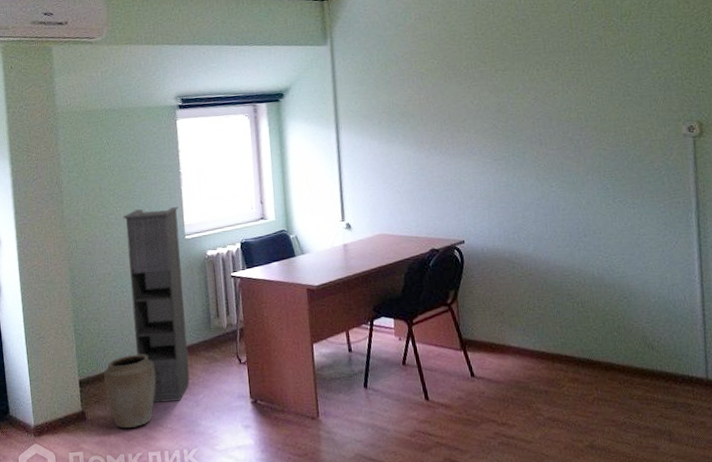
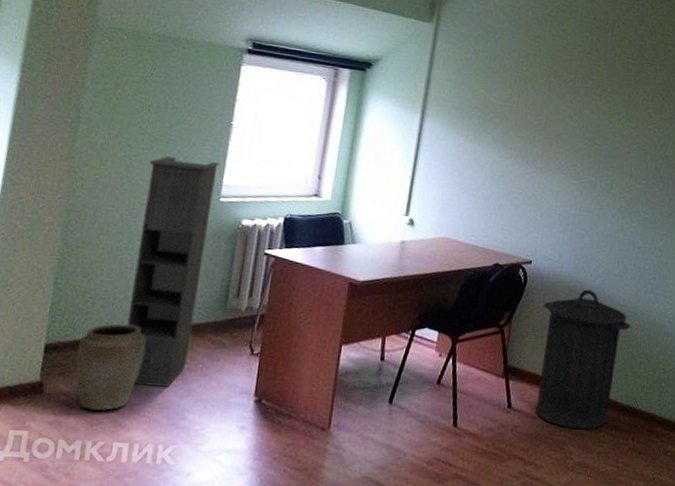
trash can: none [484,257,572,388] -> present [535,289,631,430]

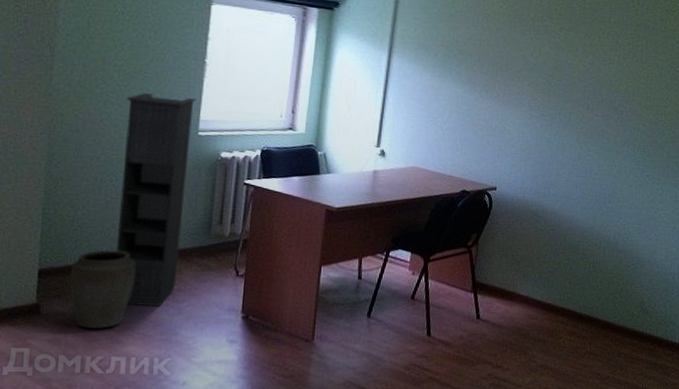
trash can: present [535,289,631,430] -> none [501,212,588,337]

